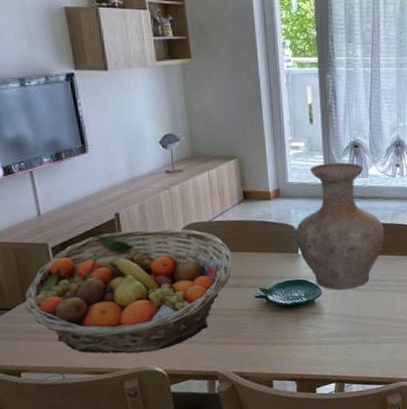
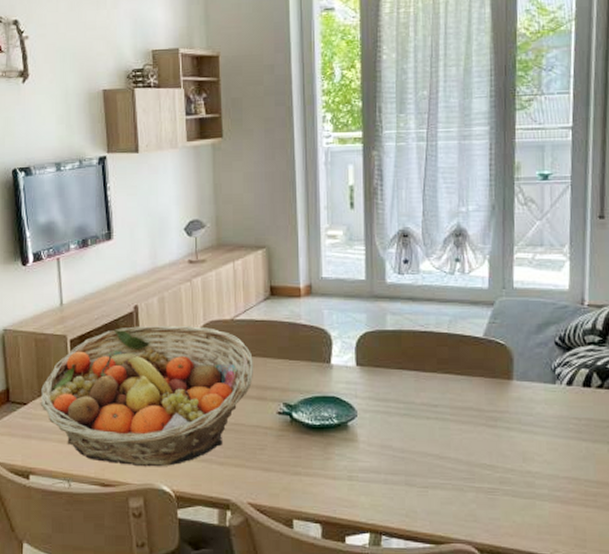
vase: present [295,162,385,290] -> none [328,255,439,414]

